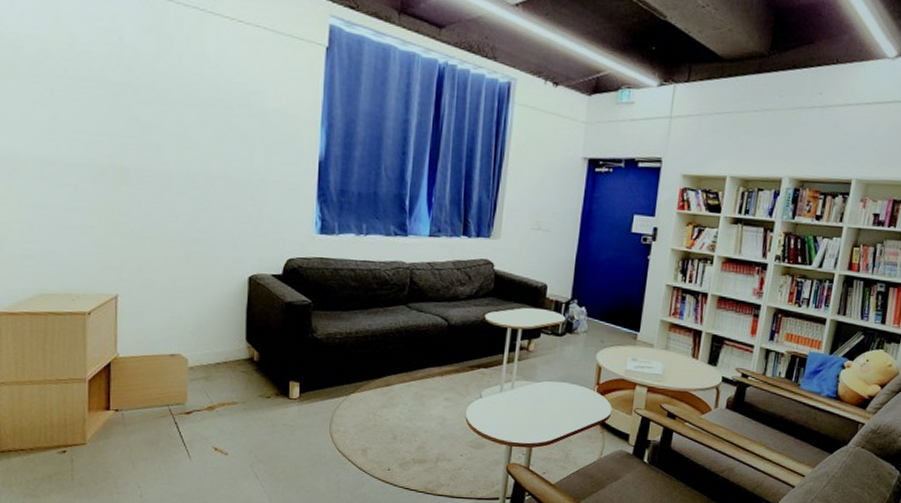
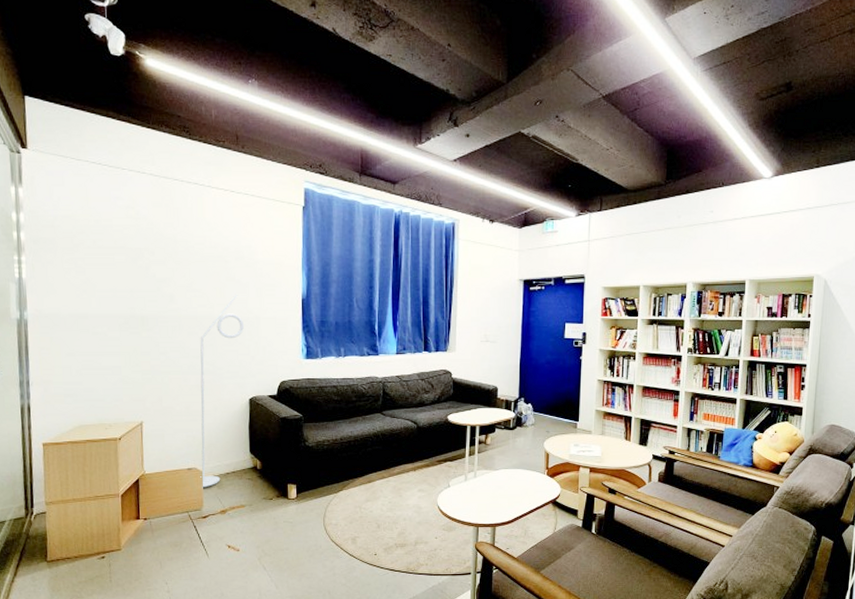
floor lamp: none [185,148,246,379] -> present [200,294,244,488]

